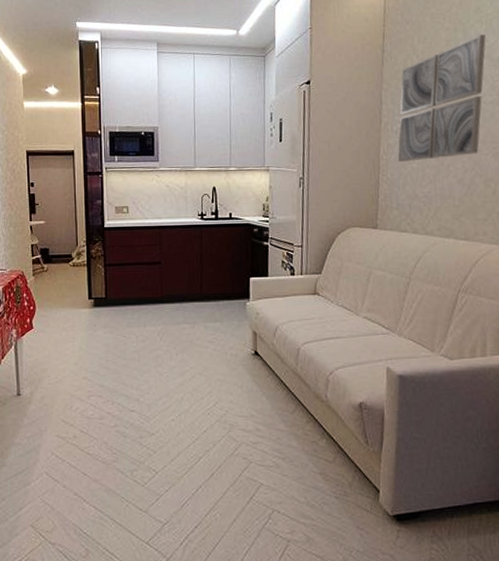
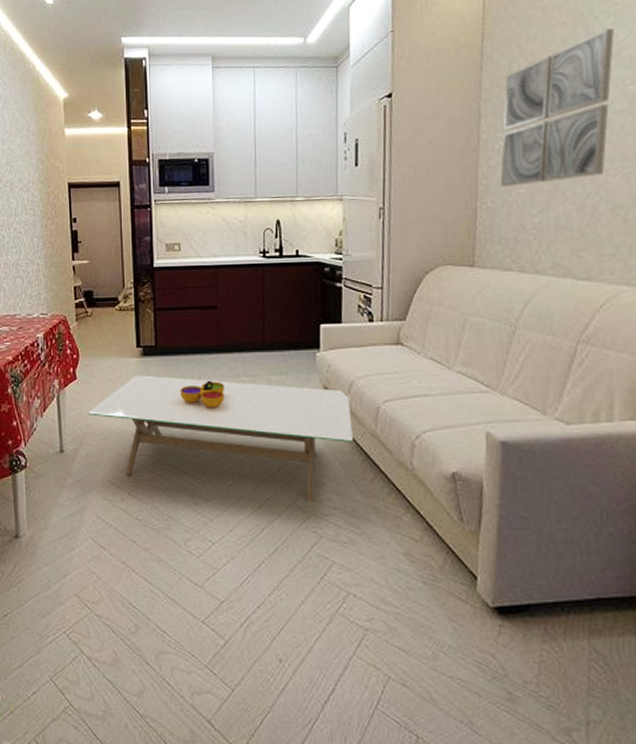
coffee table: none [43,324,277,432] -> present [87,375,353,502]
decorative bowl: none [127,327,167,353] -> present [180,380,225,408]

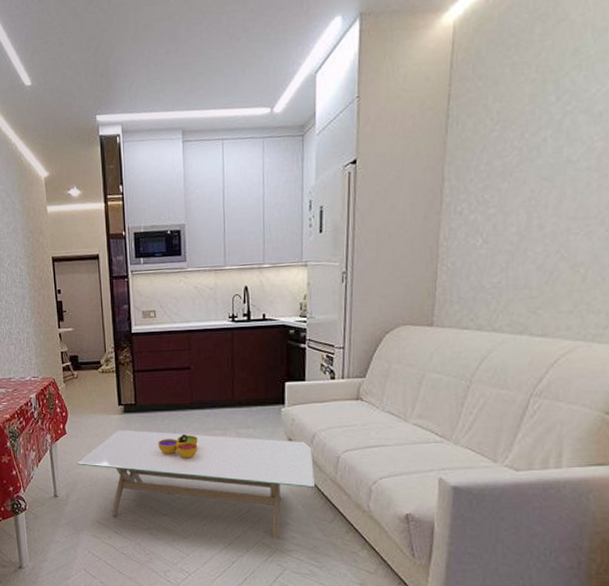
wall art: present [500,28,614,187] -> none [461,83,585,248]

